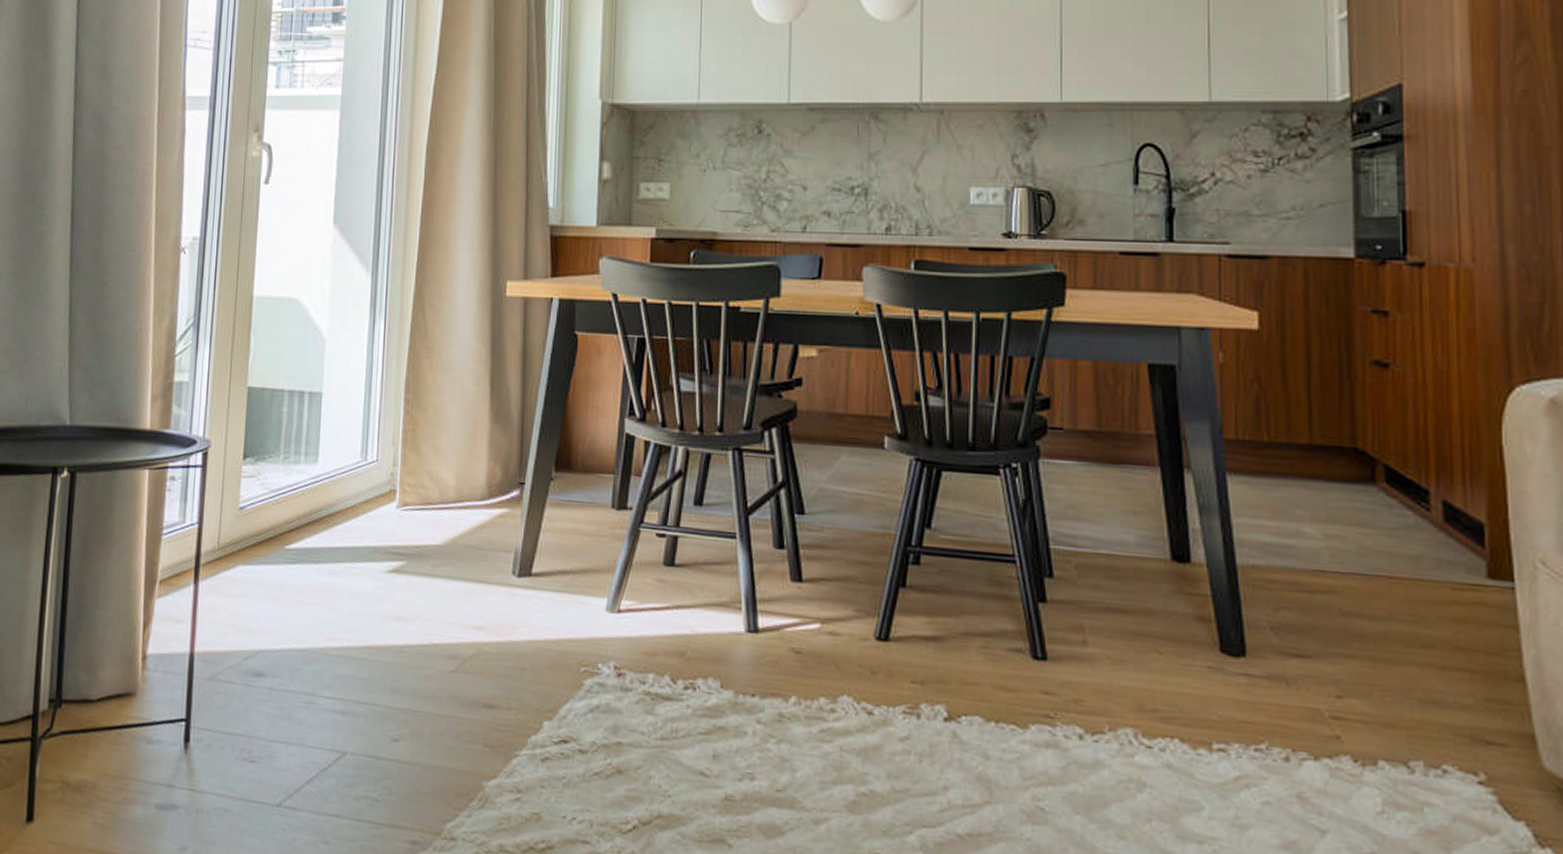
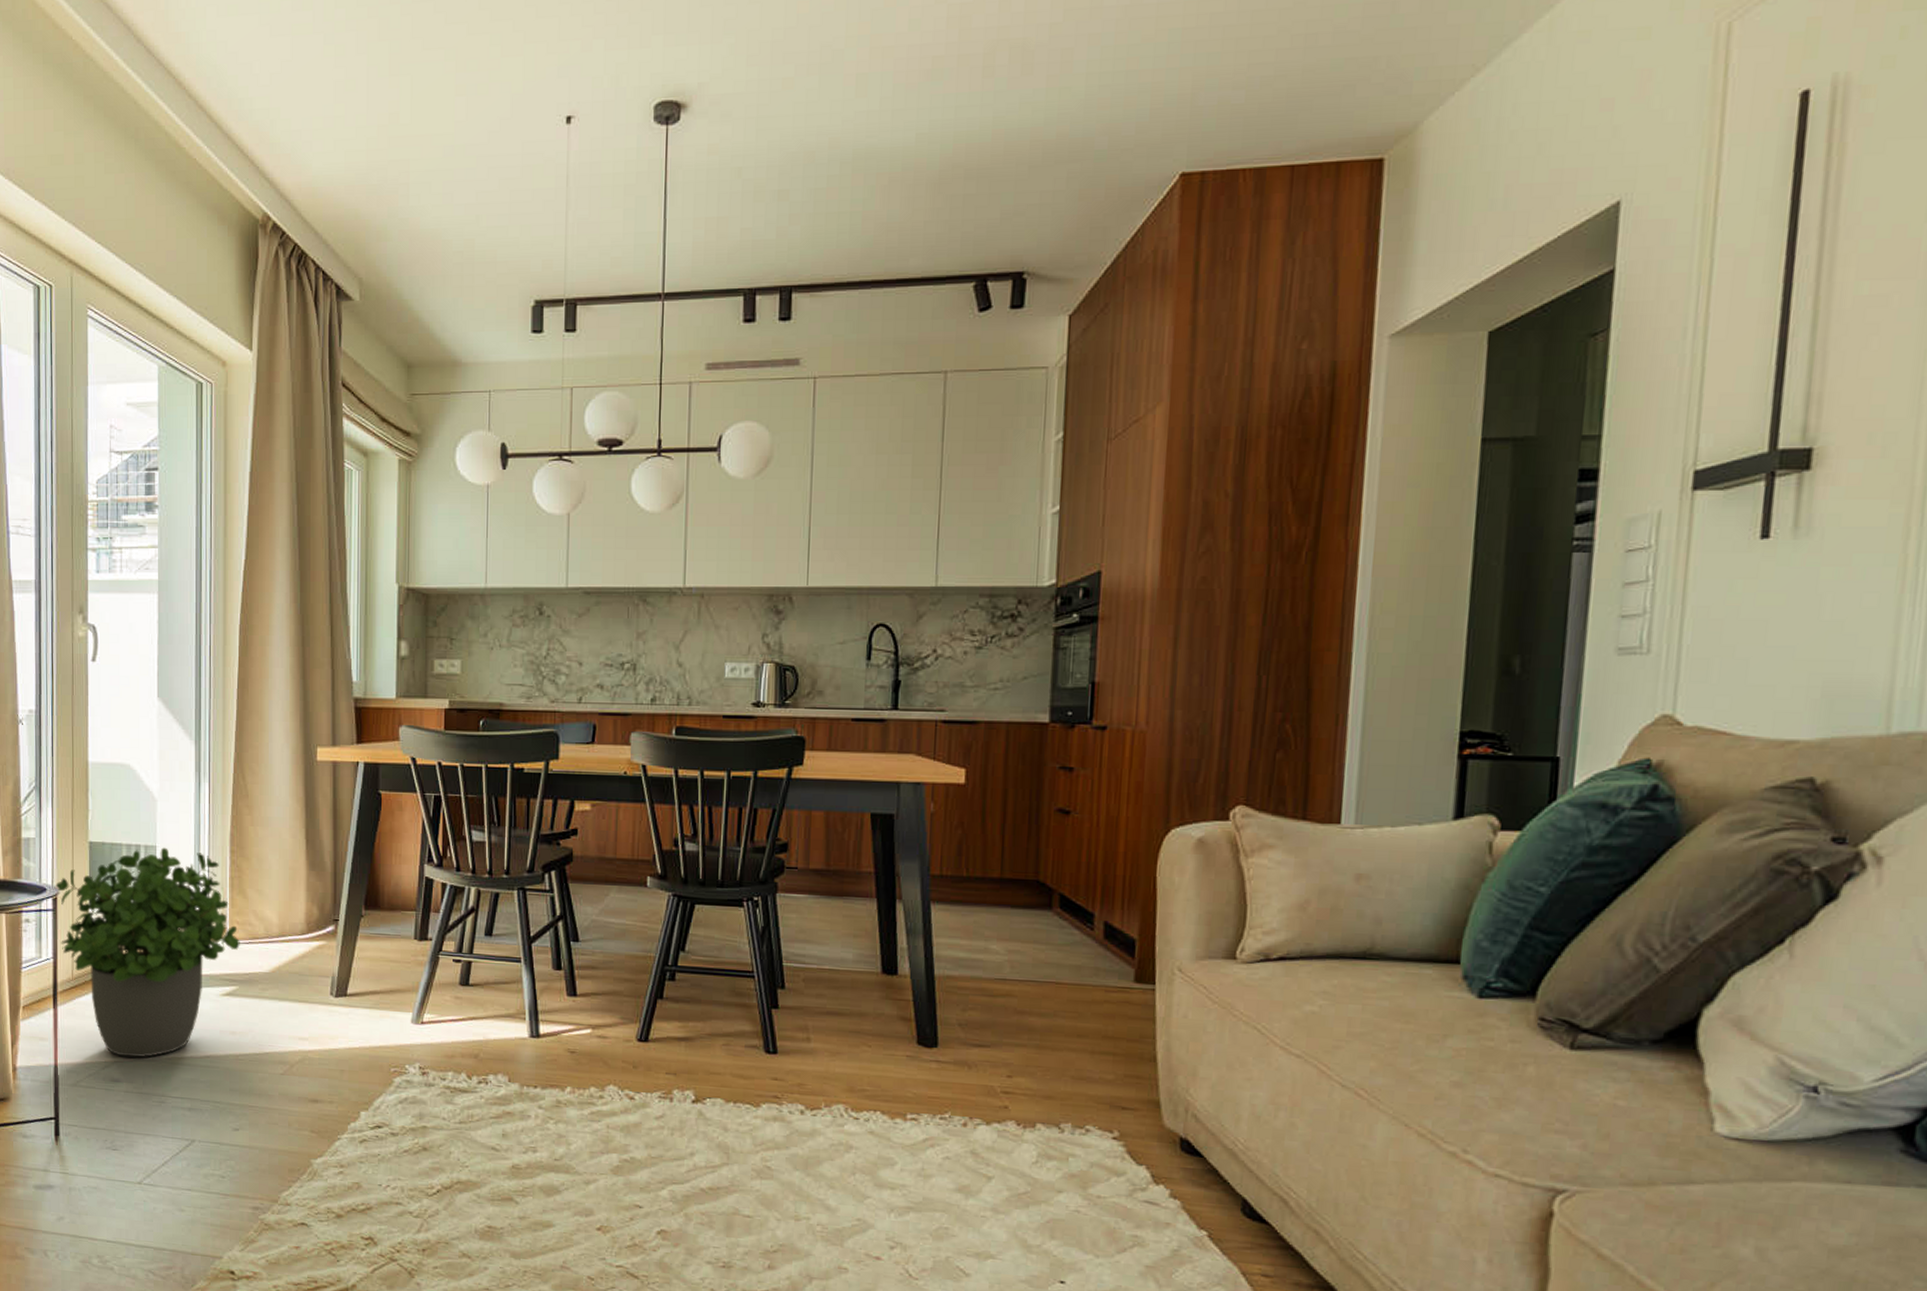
potted plant: none [206,394,411,647] -> present [55,847,240,1058]

